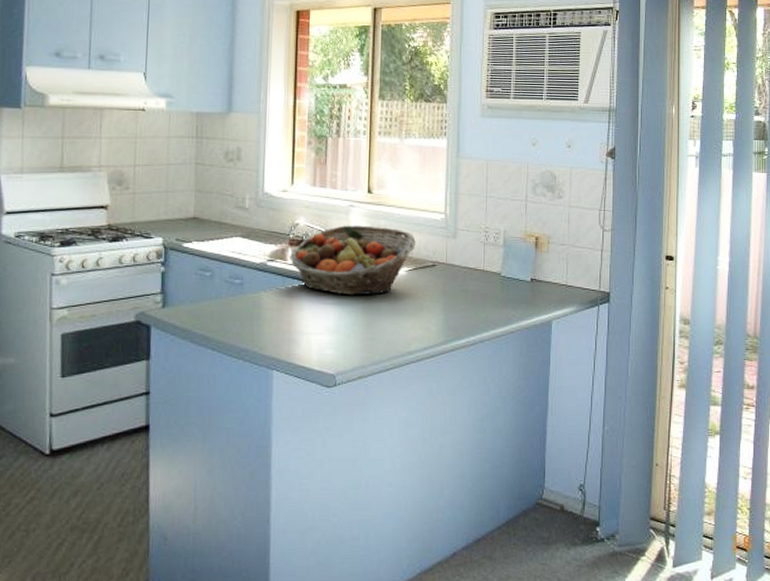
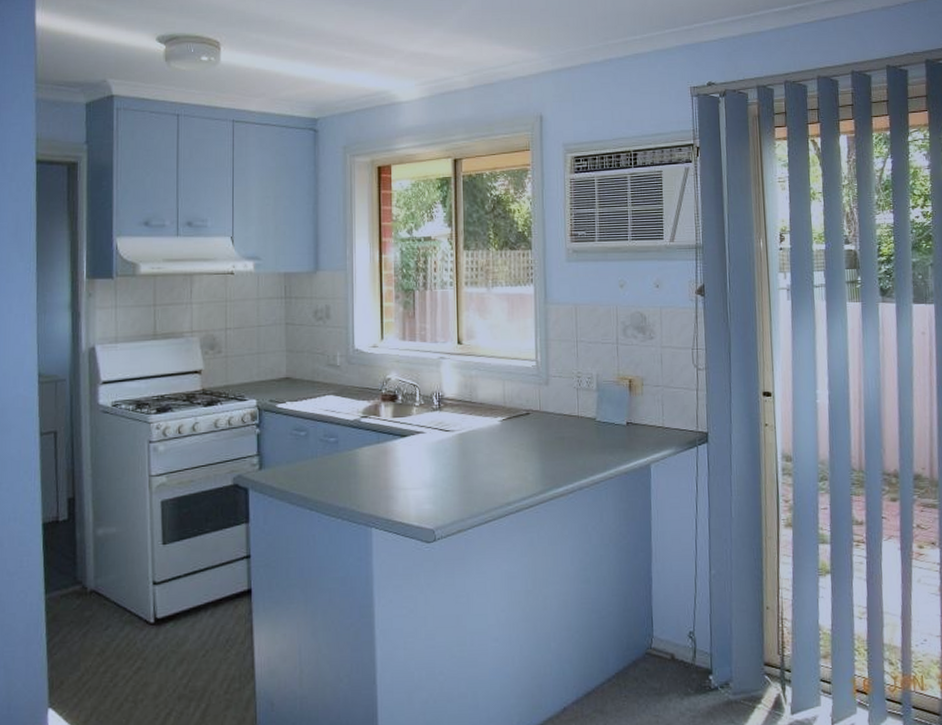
fruit basket: present [289,225,416,296] -> none [382,377,508,449]

